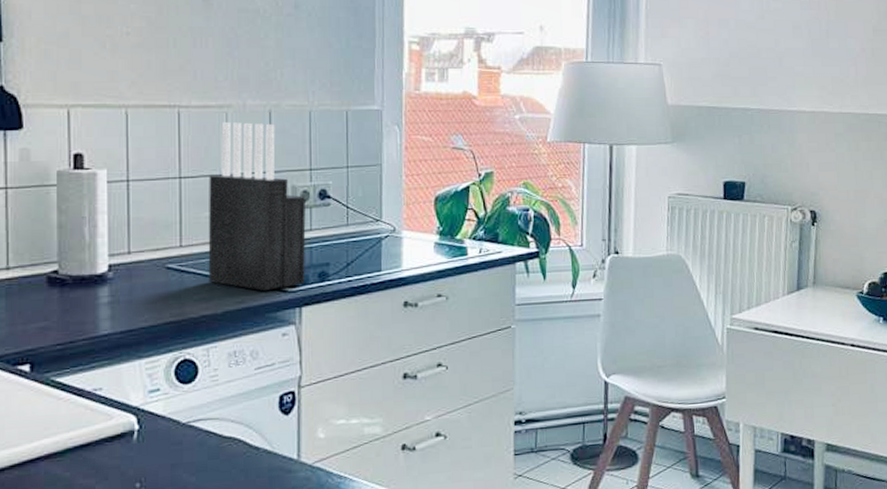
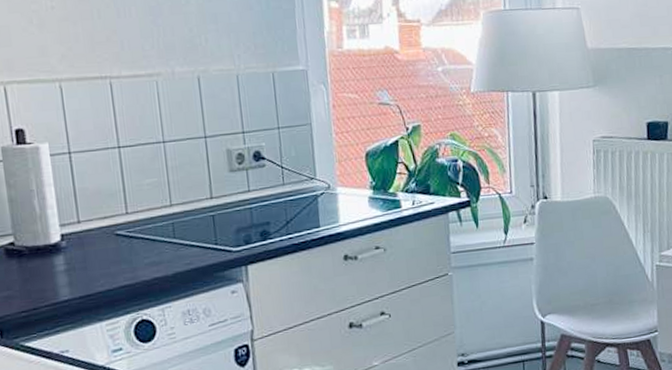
knife block: present [208,121,306,291] -> none [146,89,249,252]

